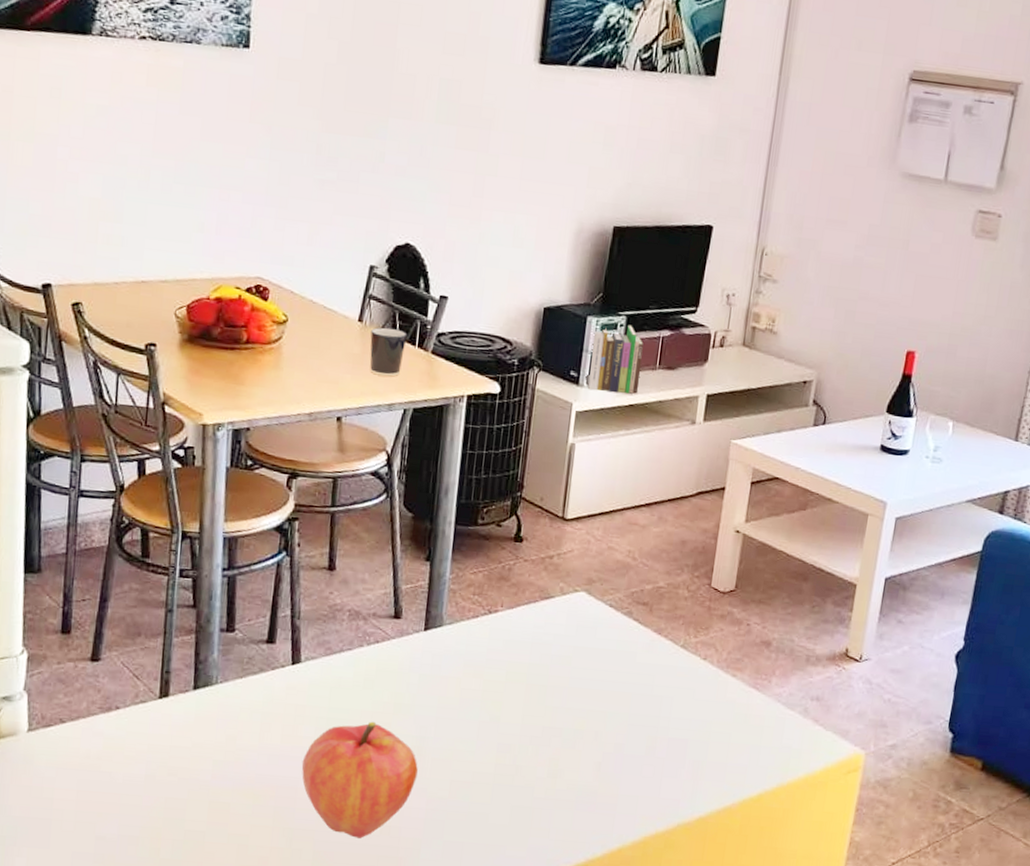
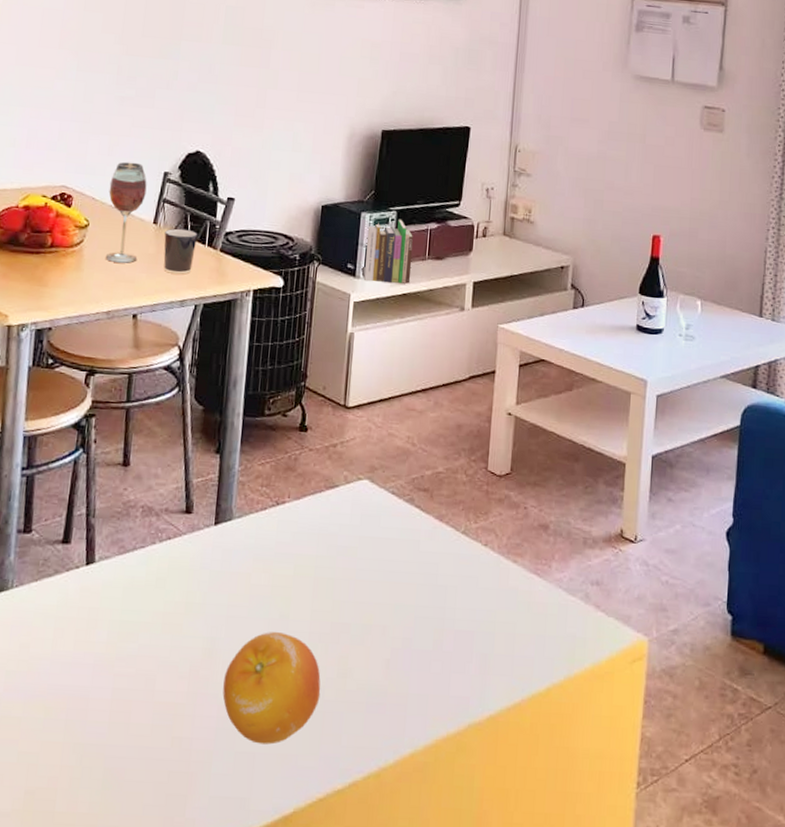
fruit: present [301,721,418,838] -> none [93,623,209,752]
wineglass: none [306,252,351,363] -> present [105,161,147,263]
fruit: none [431,733,531,836] -> present [222,632,321,745]

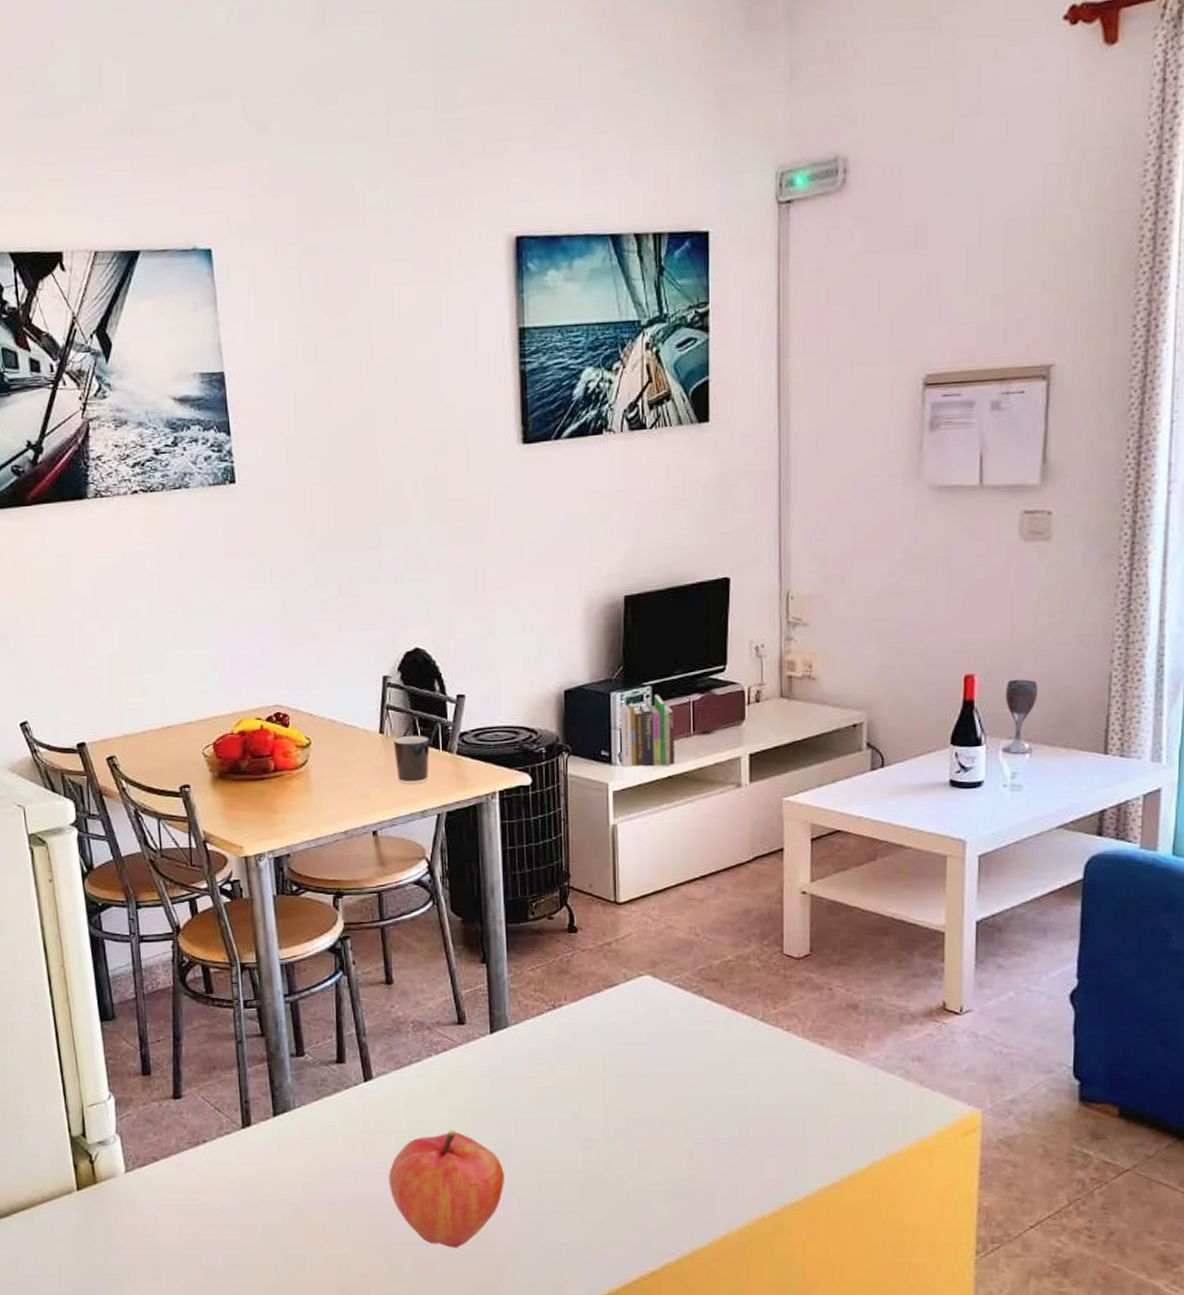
fruit: none [93,623,209,752] -> present [388,1130,504,1248]
wineglass: present [105,161,147,263] -> none [325,670,368,779]
fruit: present [222,632,321,745] -> none [520,1131,623,1235]
cup: none [679,243,710,310] -> present [1001,679,1039,755]

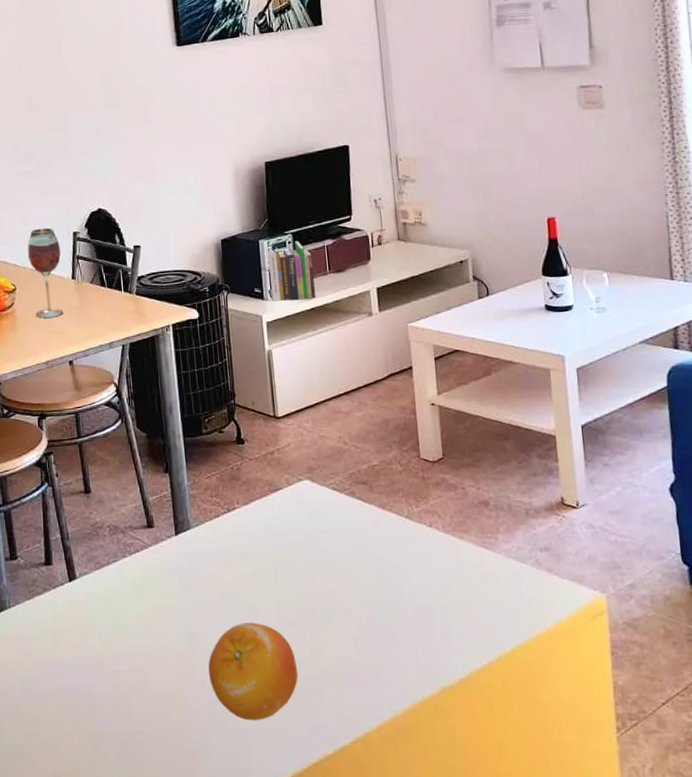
wineglass: none [325,670,368,779] -> present [27,228,64,318]
fruit: present [388,1130,504,1248] -> none [93,624,195,735]
mug: present [393,735,430,785] -> none [84,279,114,321]
fruit: none [520,1131,623,1235] -> present [208,622,299,721]
cup: present [1001,679,1039,755] -> none [582,220,611,283]

